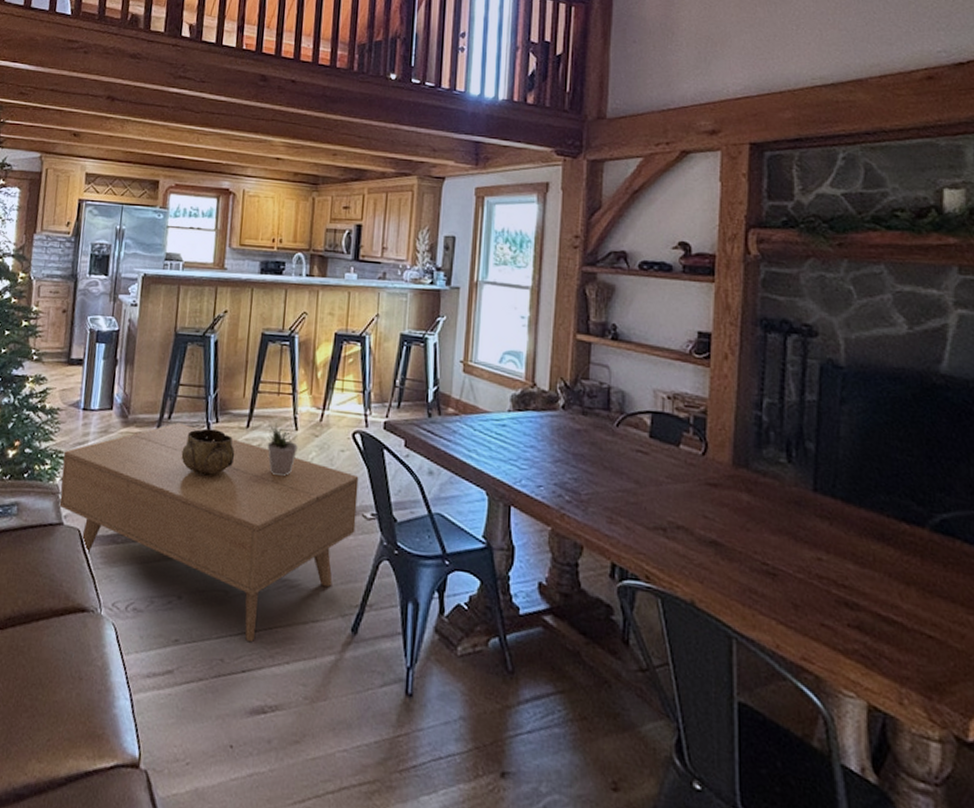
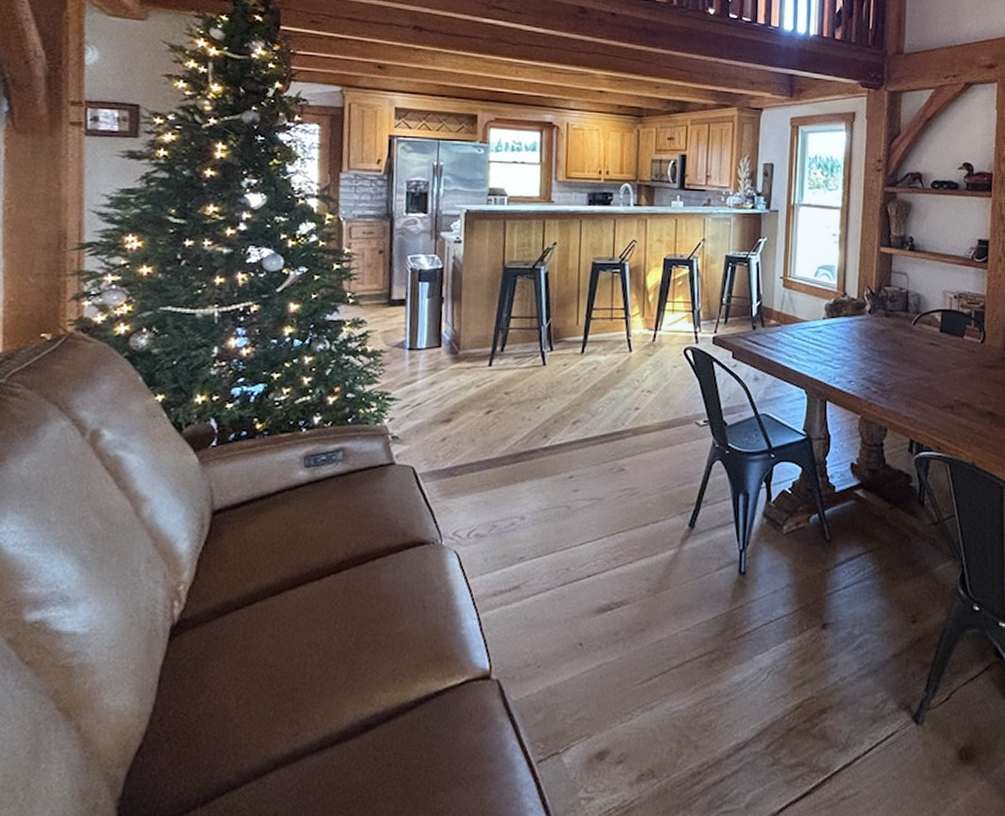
coffee table: present [59,422,359,643] -> none [389,354,691,550]
decorative bowl: present [181,428,235,476] -> none [516,357,571,402]
potted plant: present [267,424,298,477] -> none [602,348,632,396]

